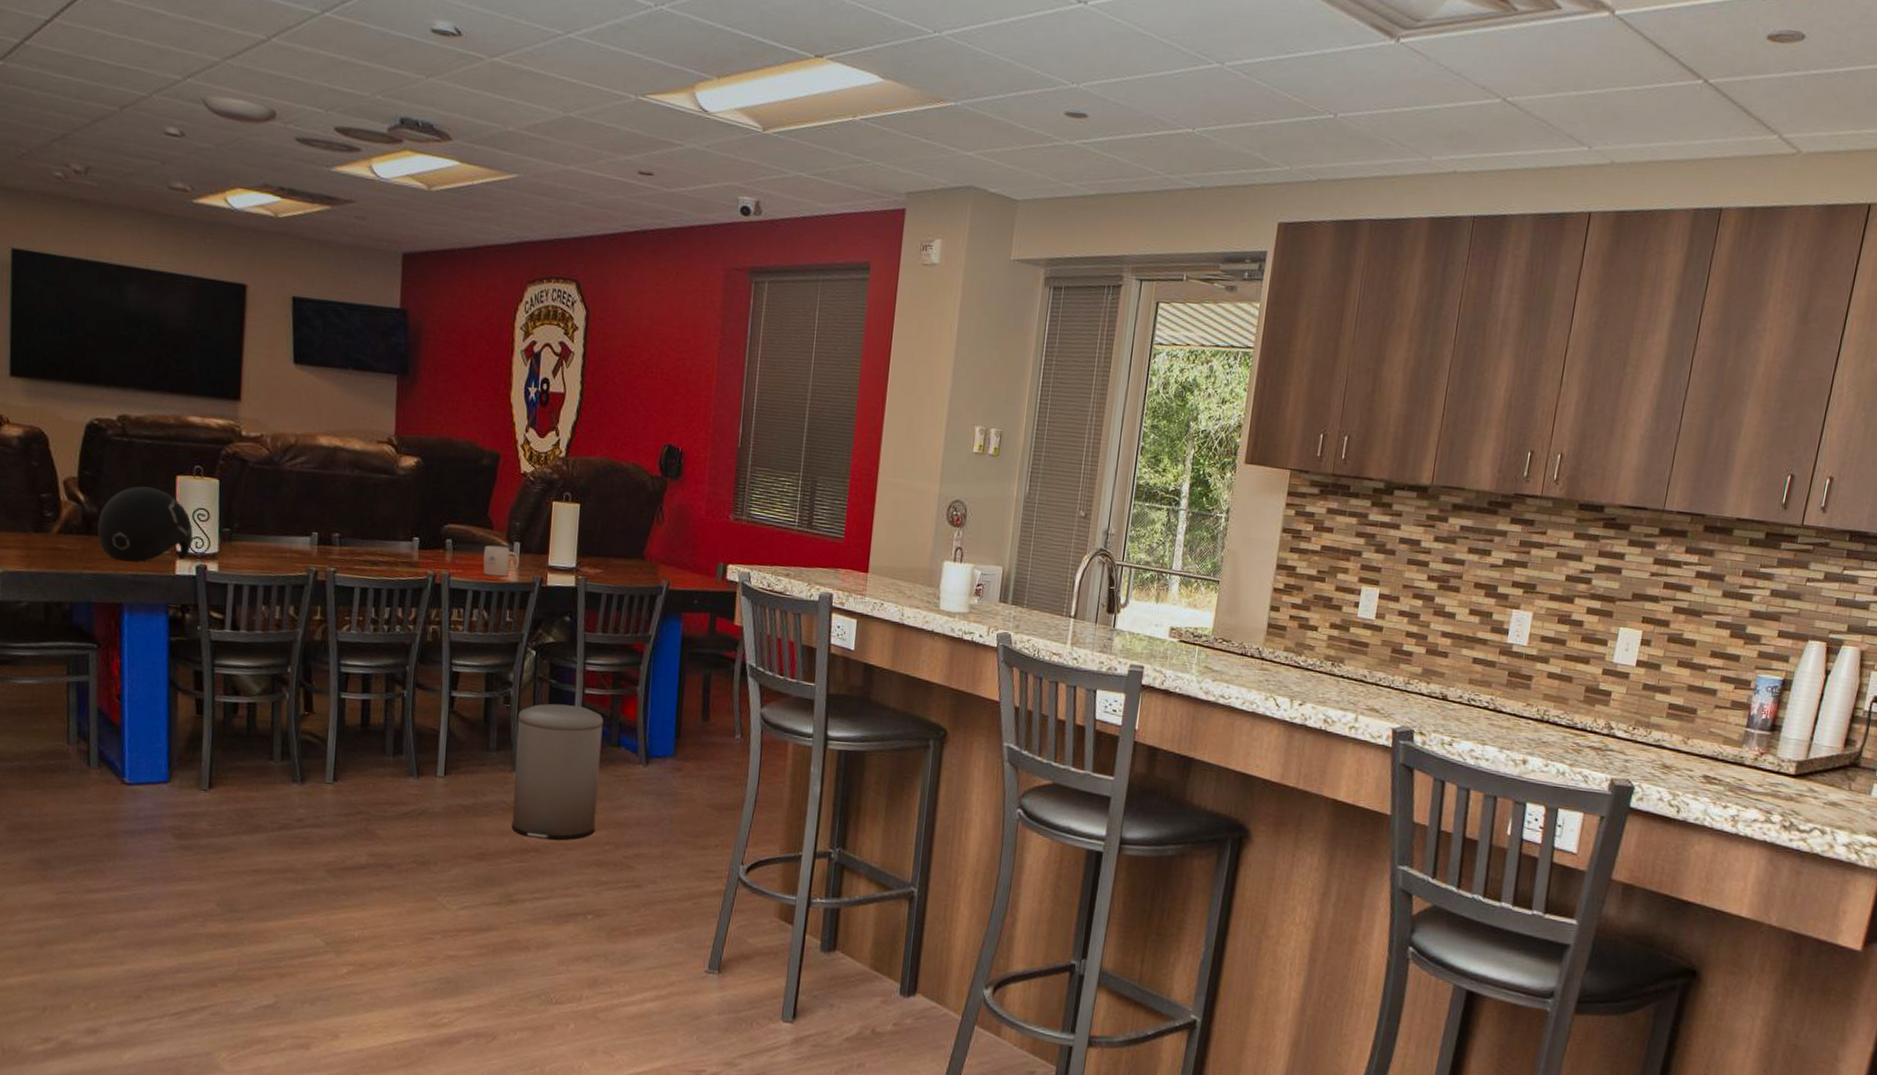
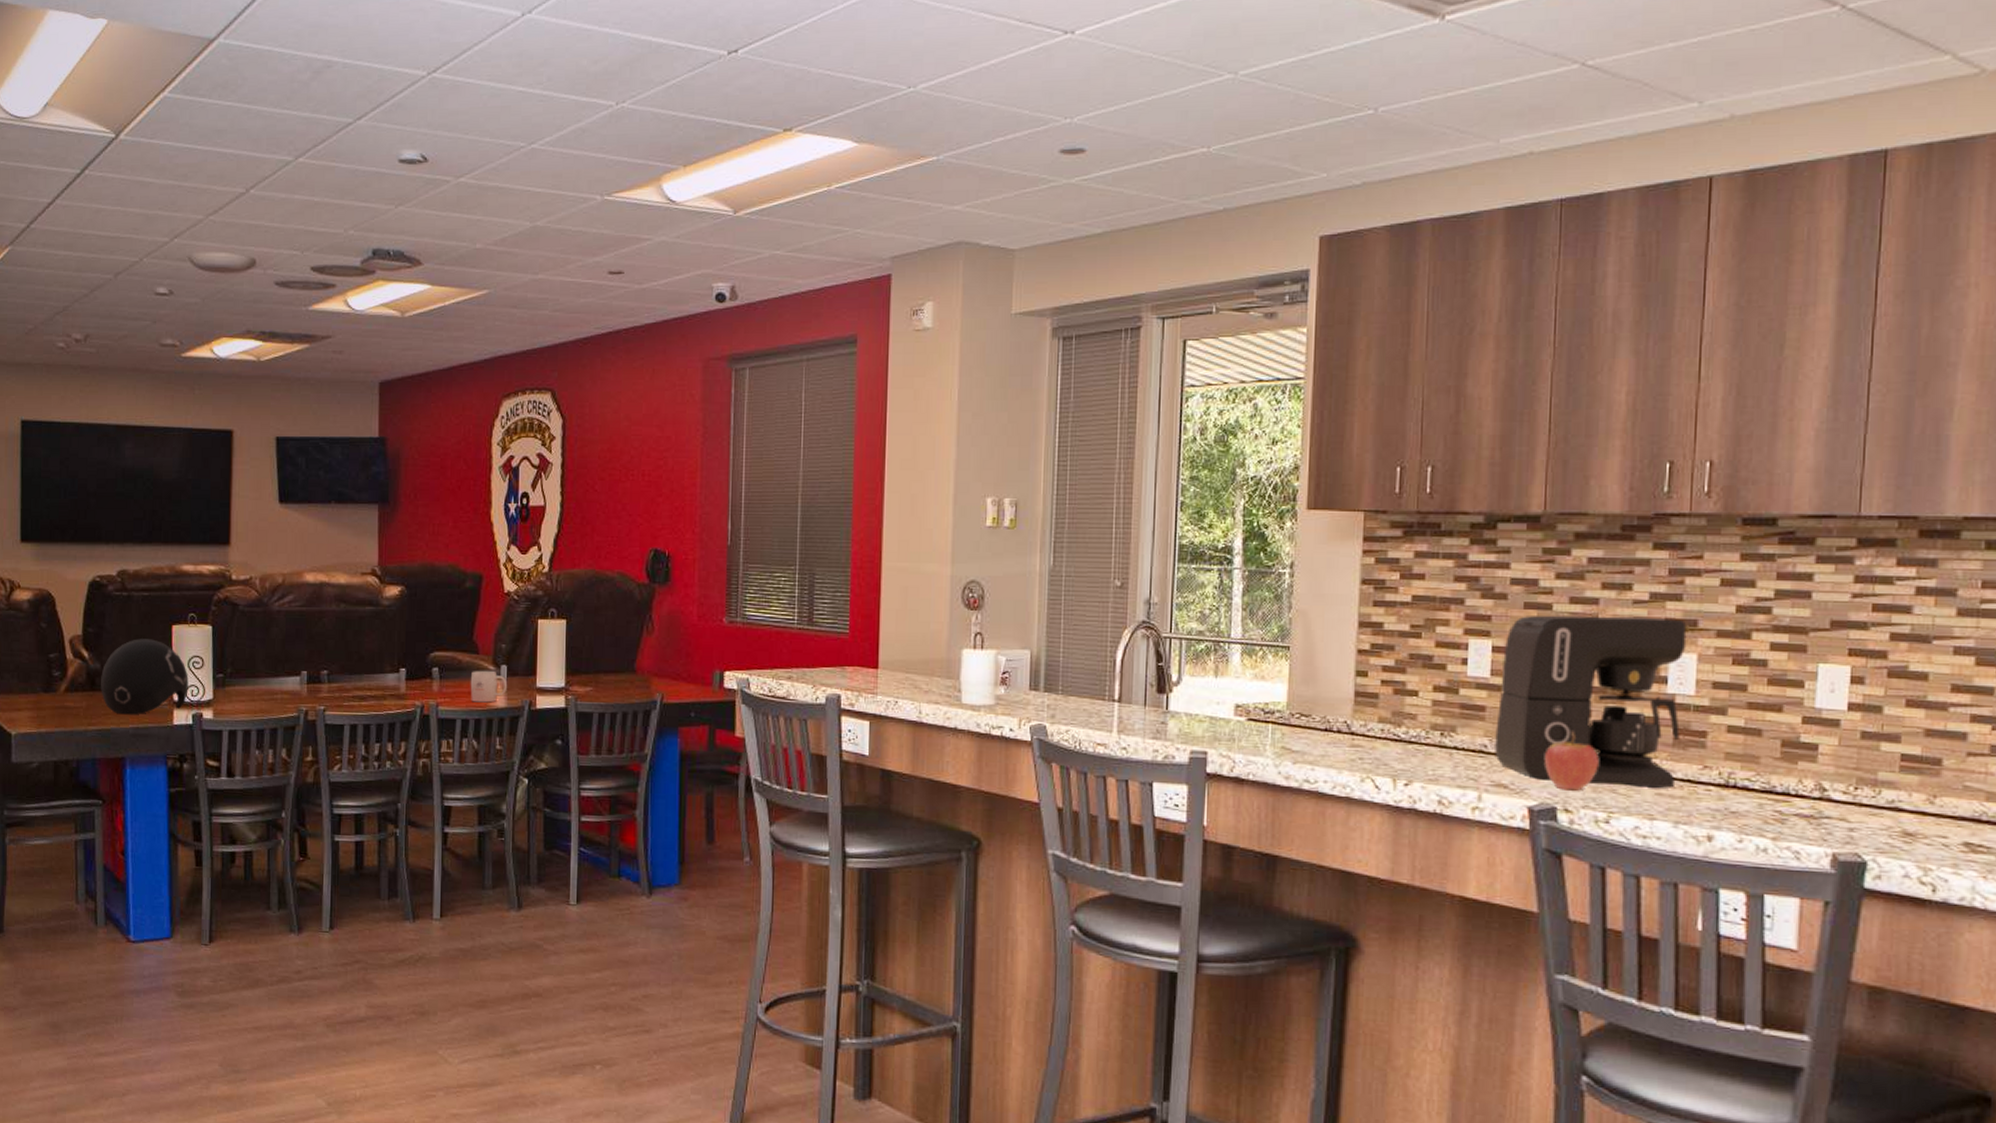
pedal bin: present [511,703,604,841] -> none [511,834,602,984]
coffee maker: none [1371,570,1528,720] -> present [1495,615,1687,788]
fruit: none [1408,669,1450,719] -> present [1544,731,1599,792]

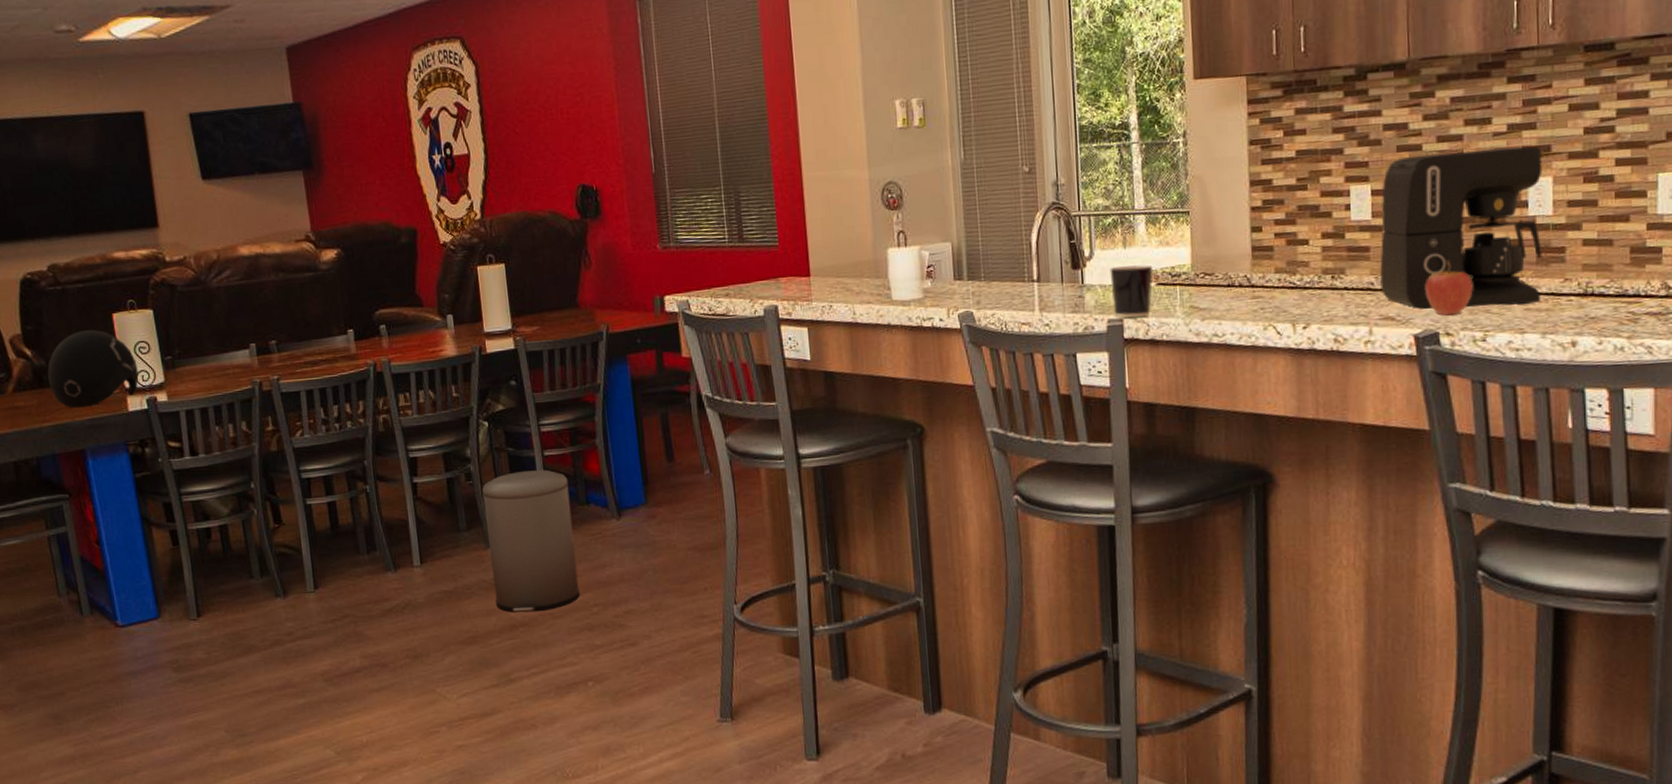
mug: present [470,670,508,703] -> none [418,321,456,354]
pedal bin: none [511,834,602,984] -> present [482,469,580,613]
mug: none [1197,696,1245,753] -> present [1110,265,1153,319]

